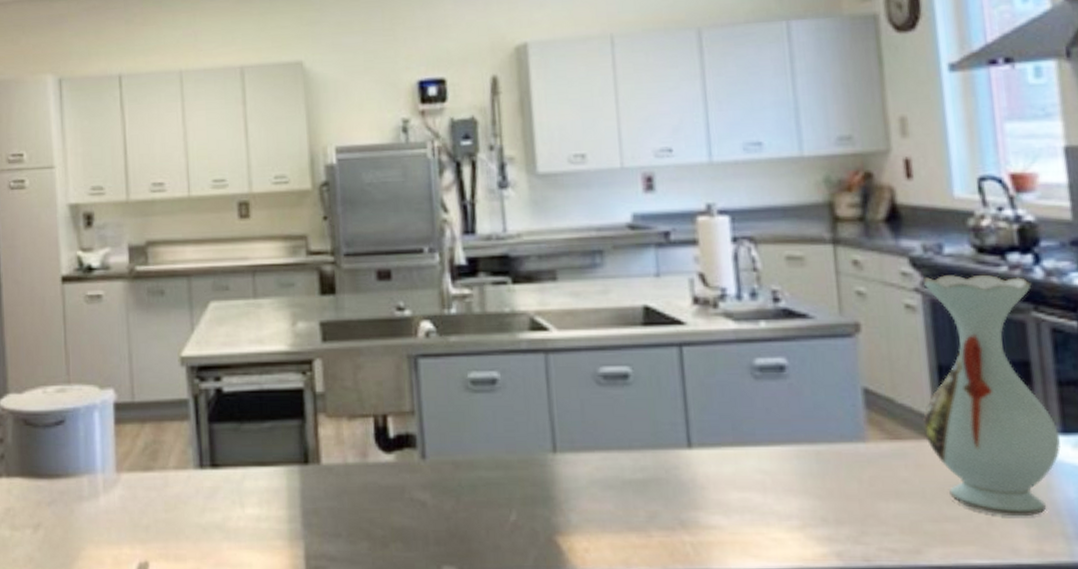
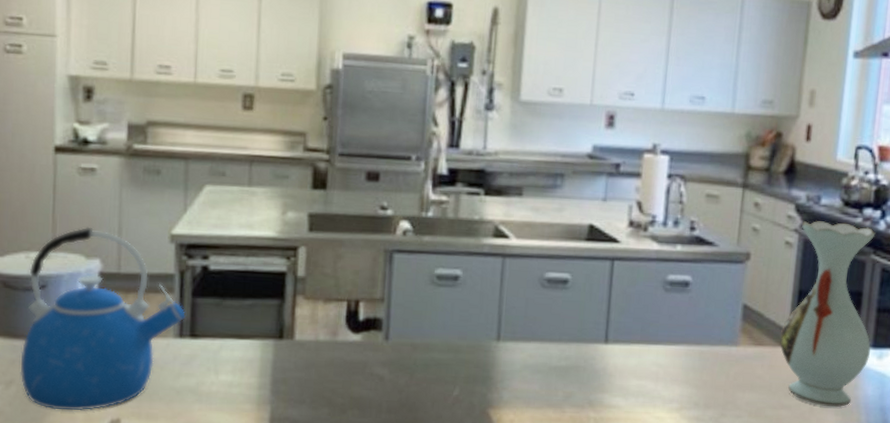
kettle: none [45,356,204,554] -> present [20,227,186,411]

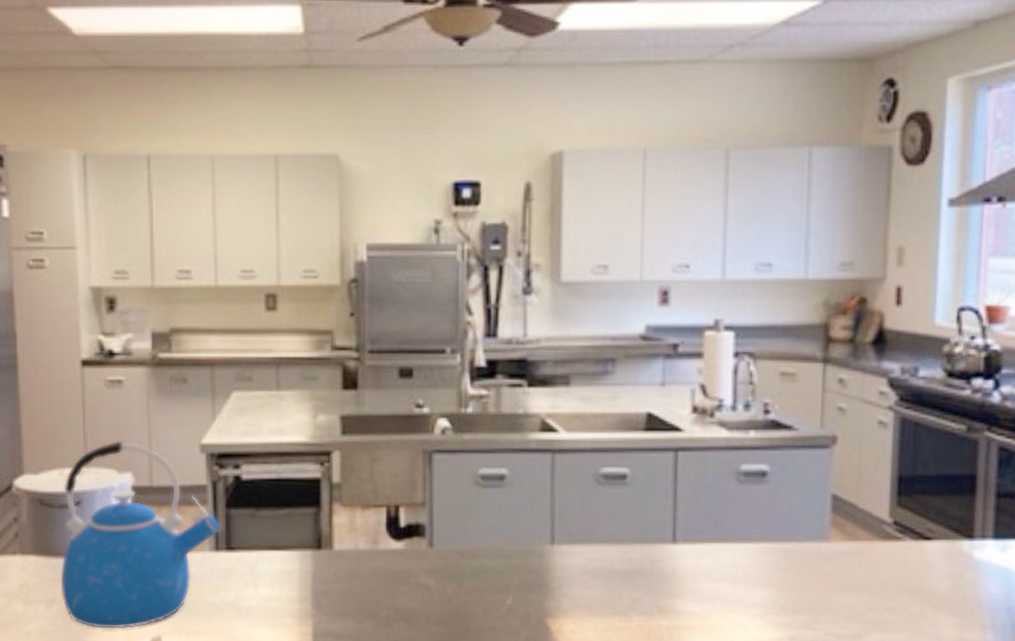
vase: present [780,220,876,408] -> none [878,394,992,609]

